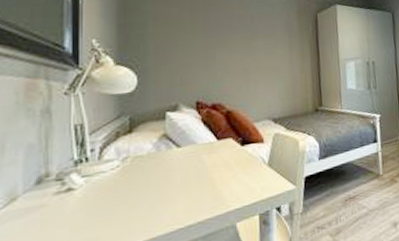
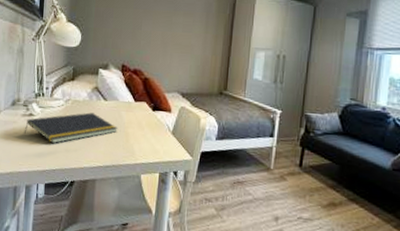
notepad: none [59,165,199,220] -> present [24,112,118,144]

